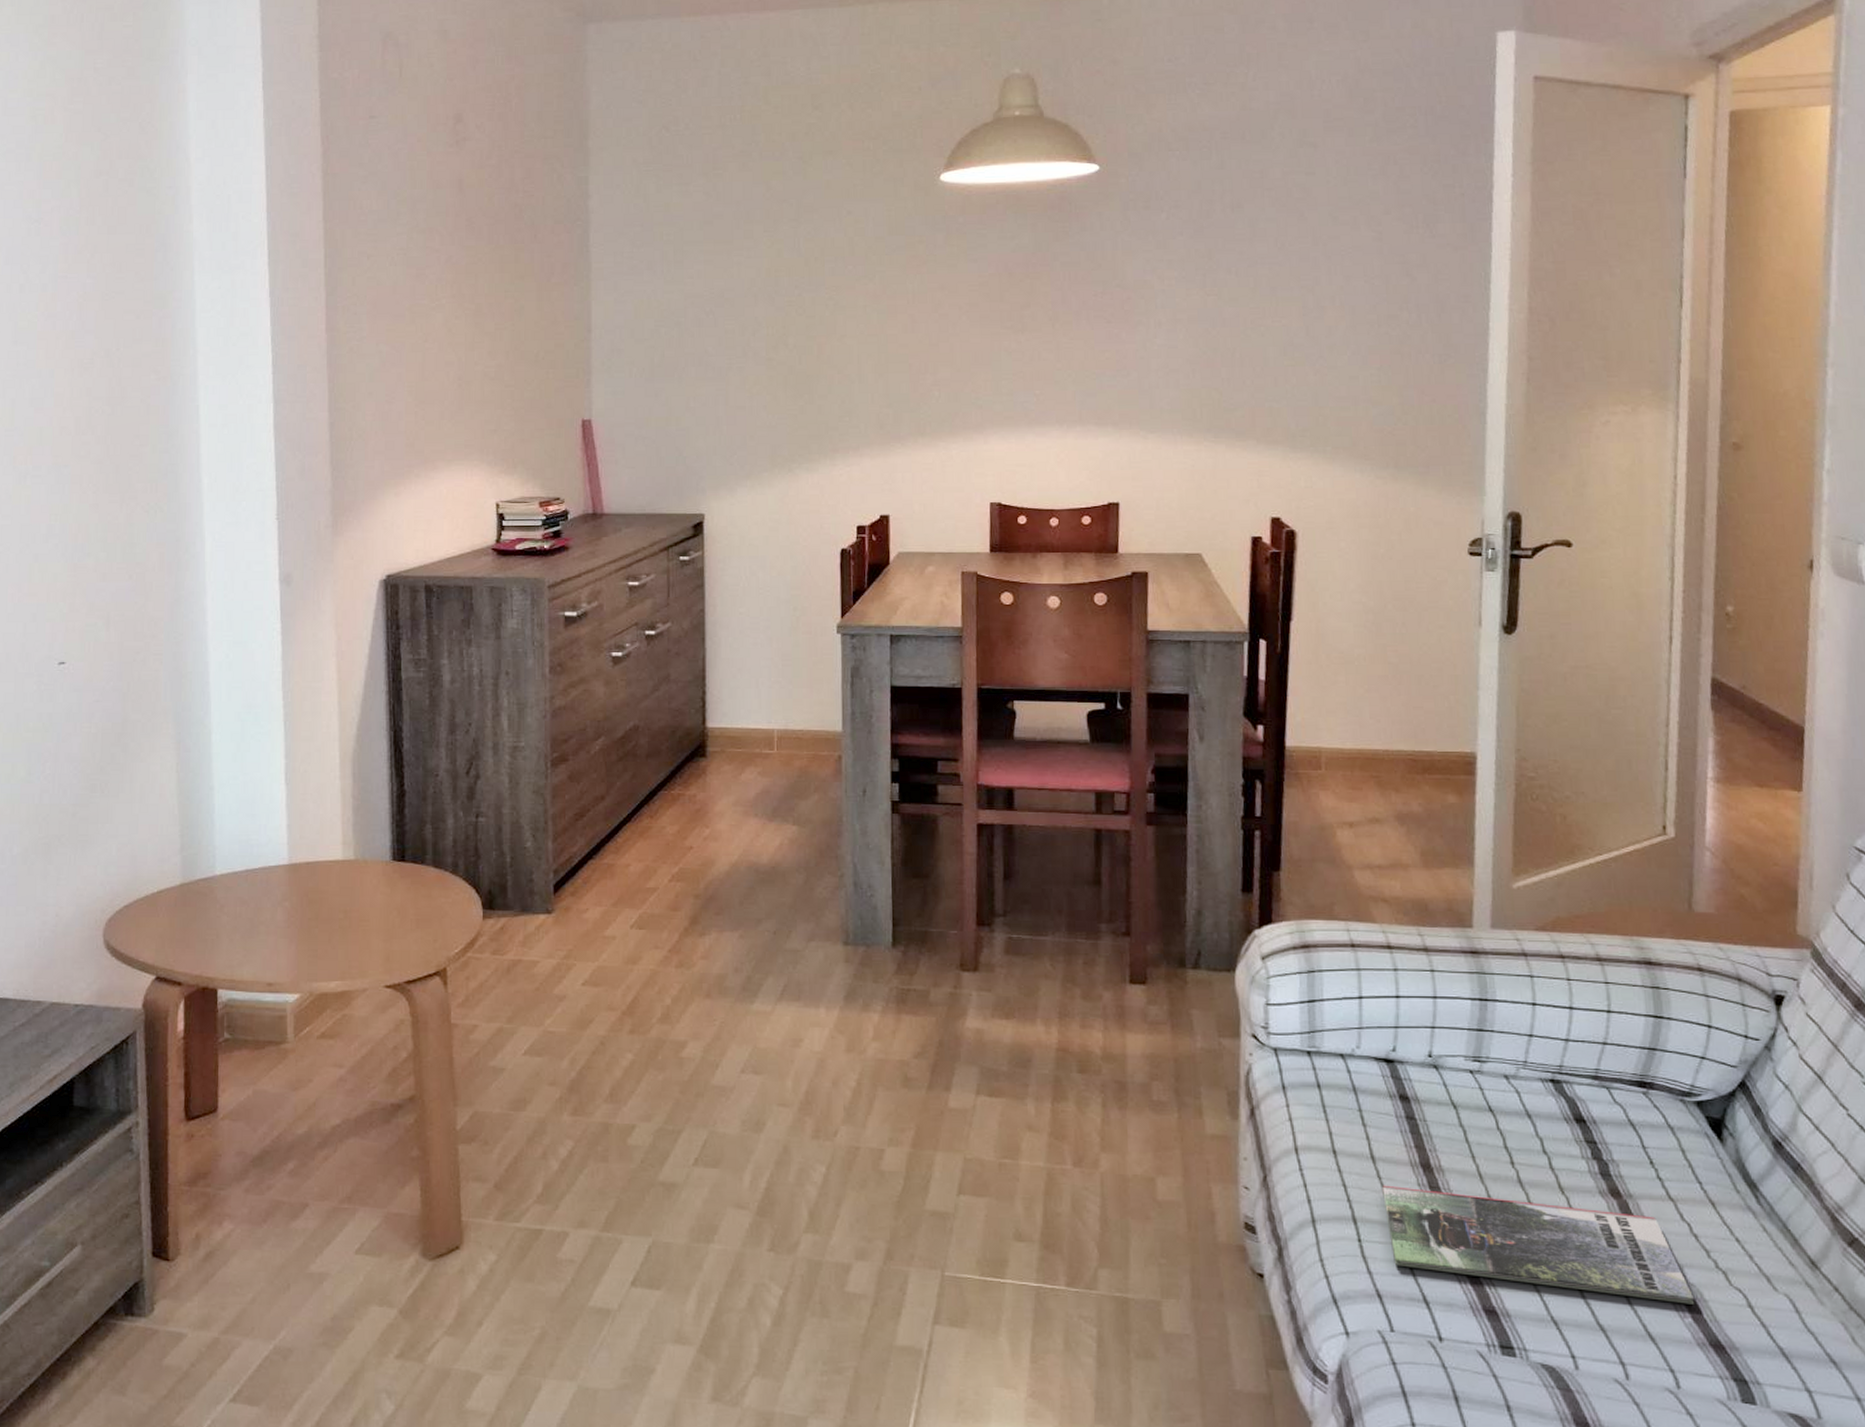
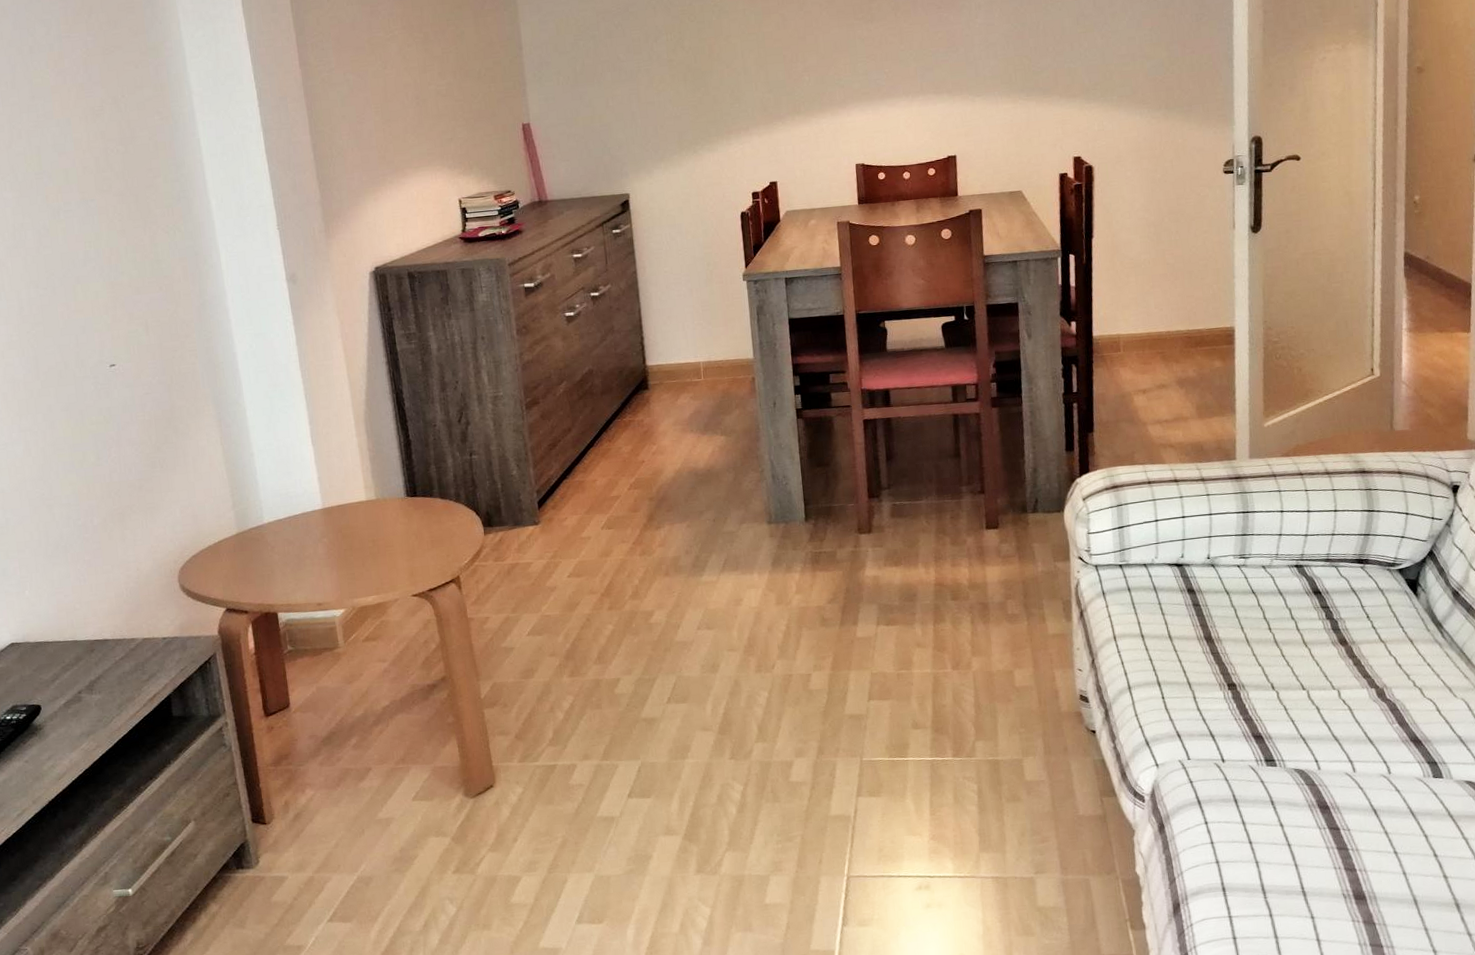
magazine: present [1382,1185,1695,1304] -> none [1178,655,1400,714]

